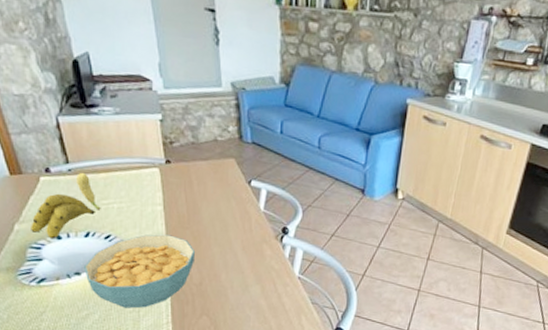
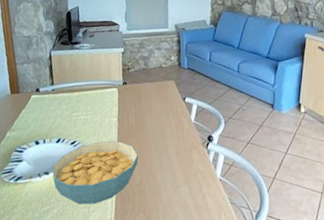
banana: present [31,172,101,239] -> none [18,91,72,144]

